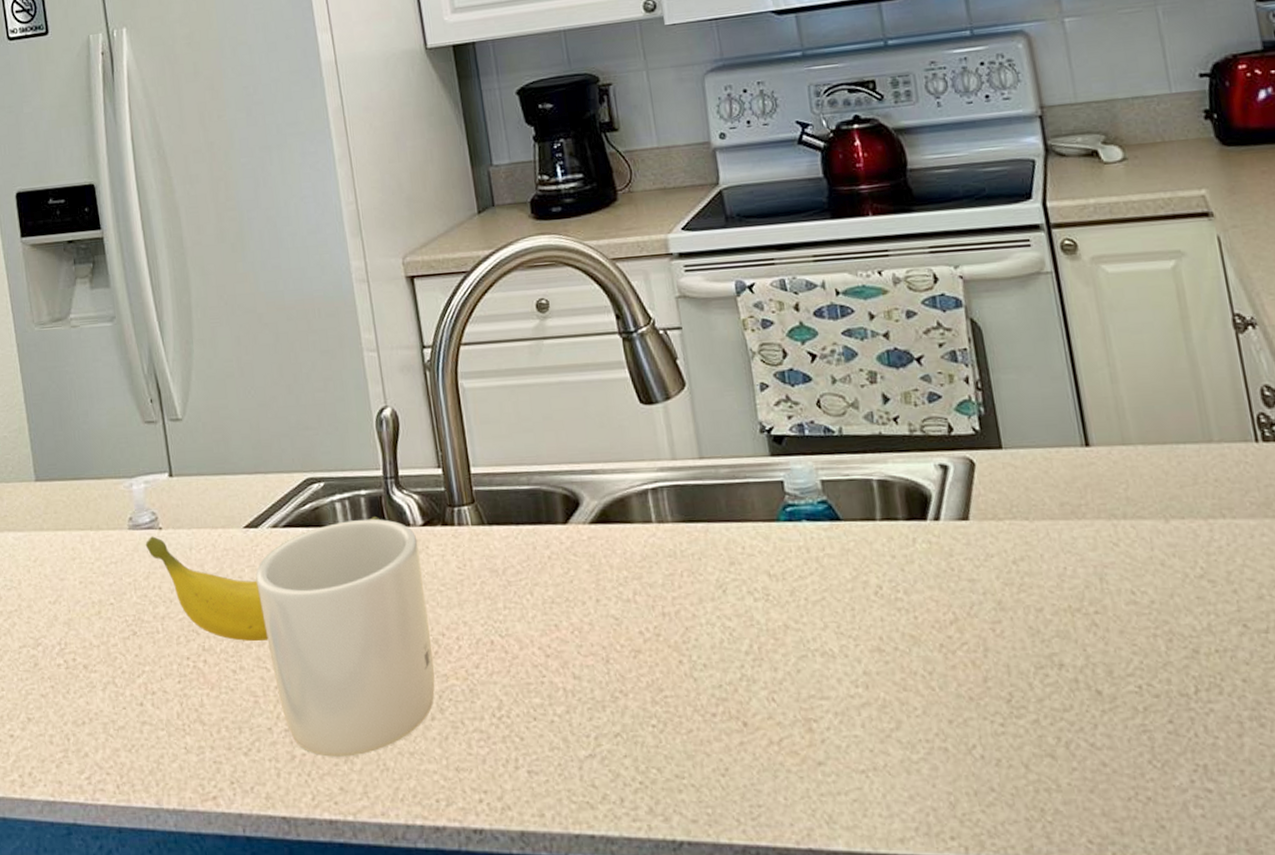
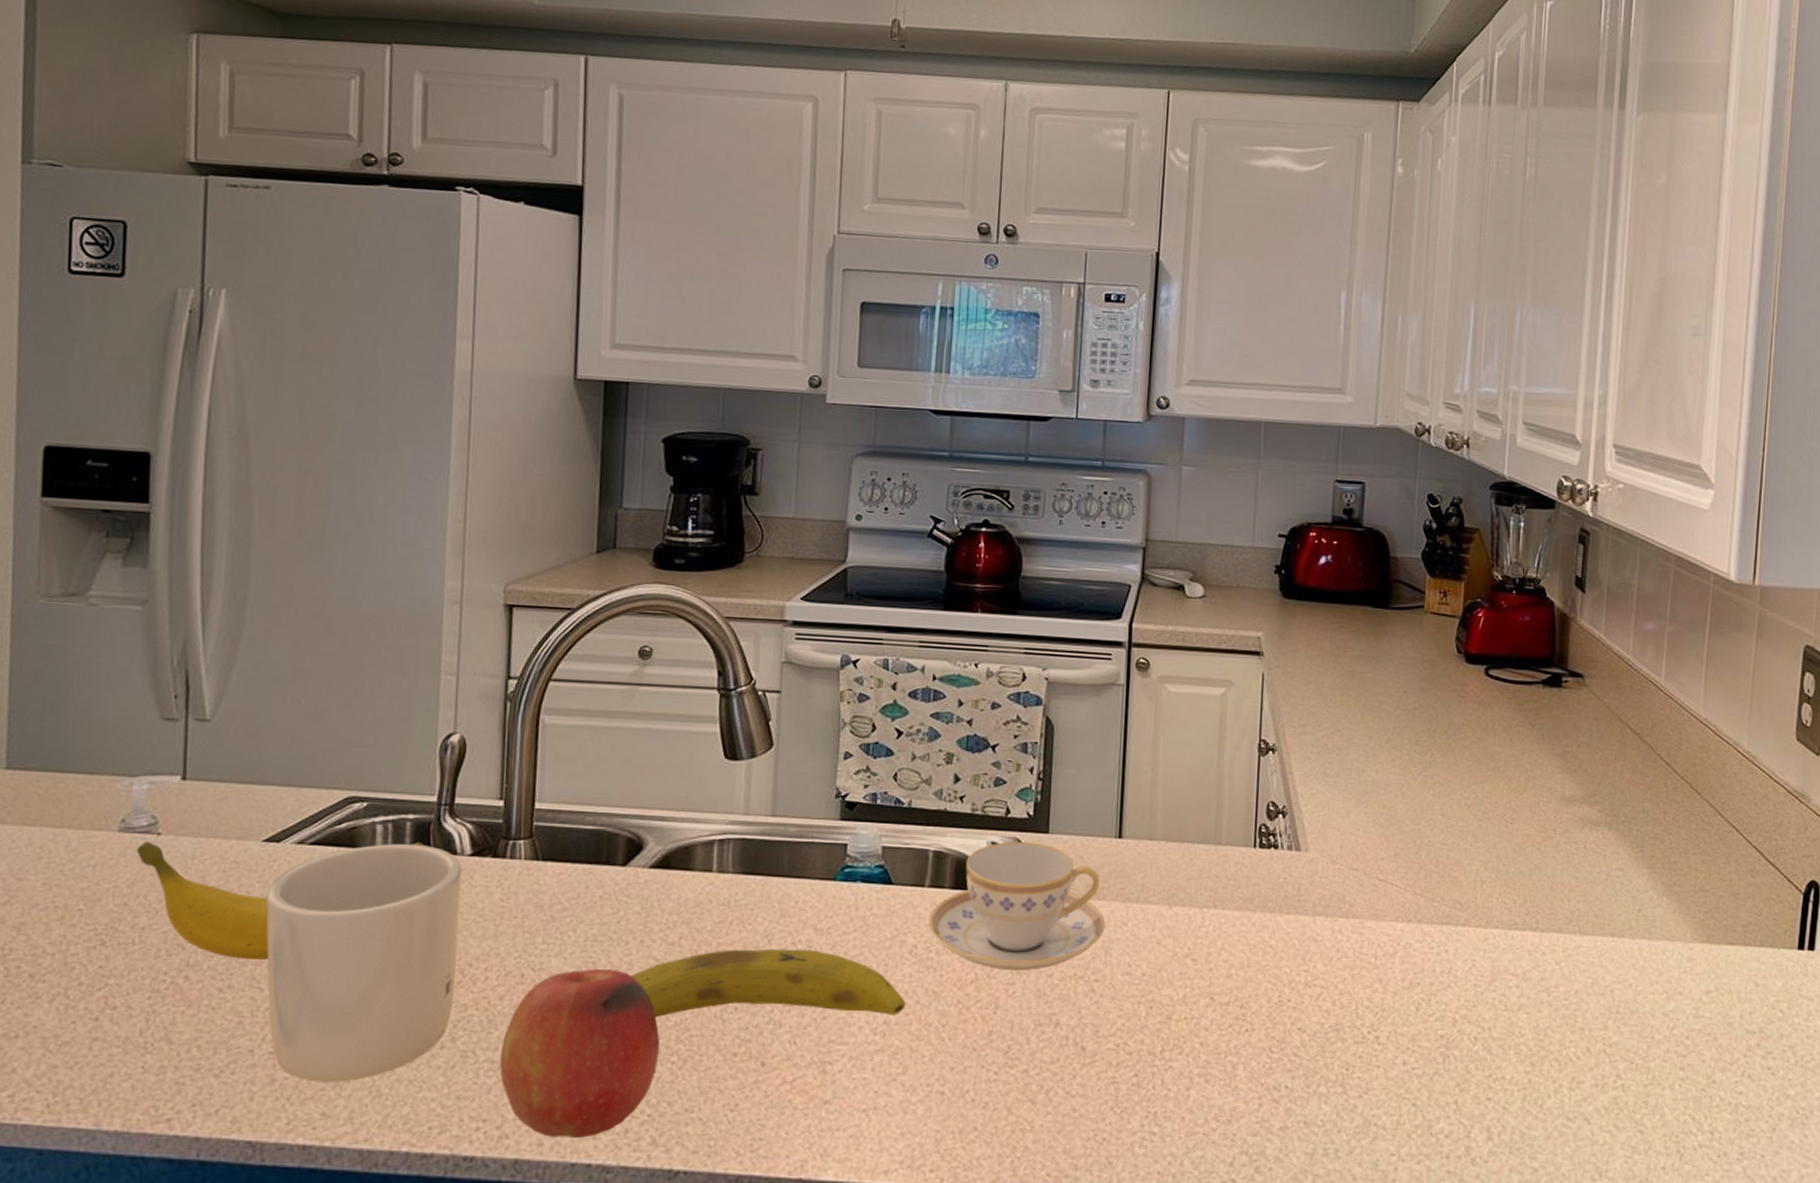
fruit: none [486,631,639,809] -> present [500,968,660,1139]
fruit: none [594,597,884,680] -> present [631,948,906,1018]
teacup: none [888,460,1094,608] -> present [928,841,1106,971]

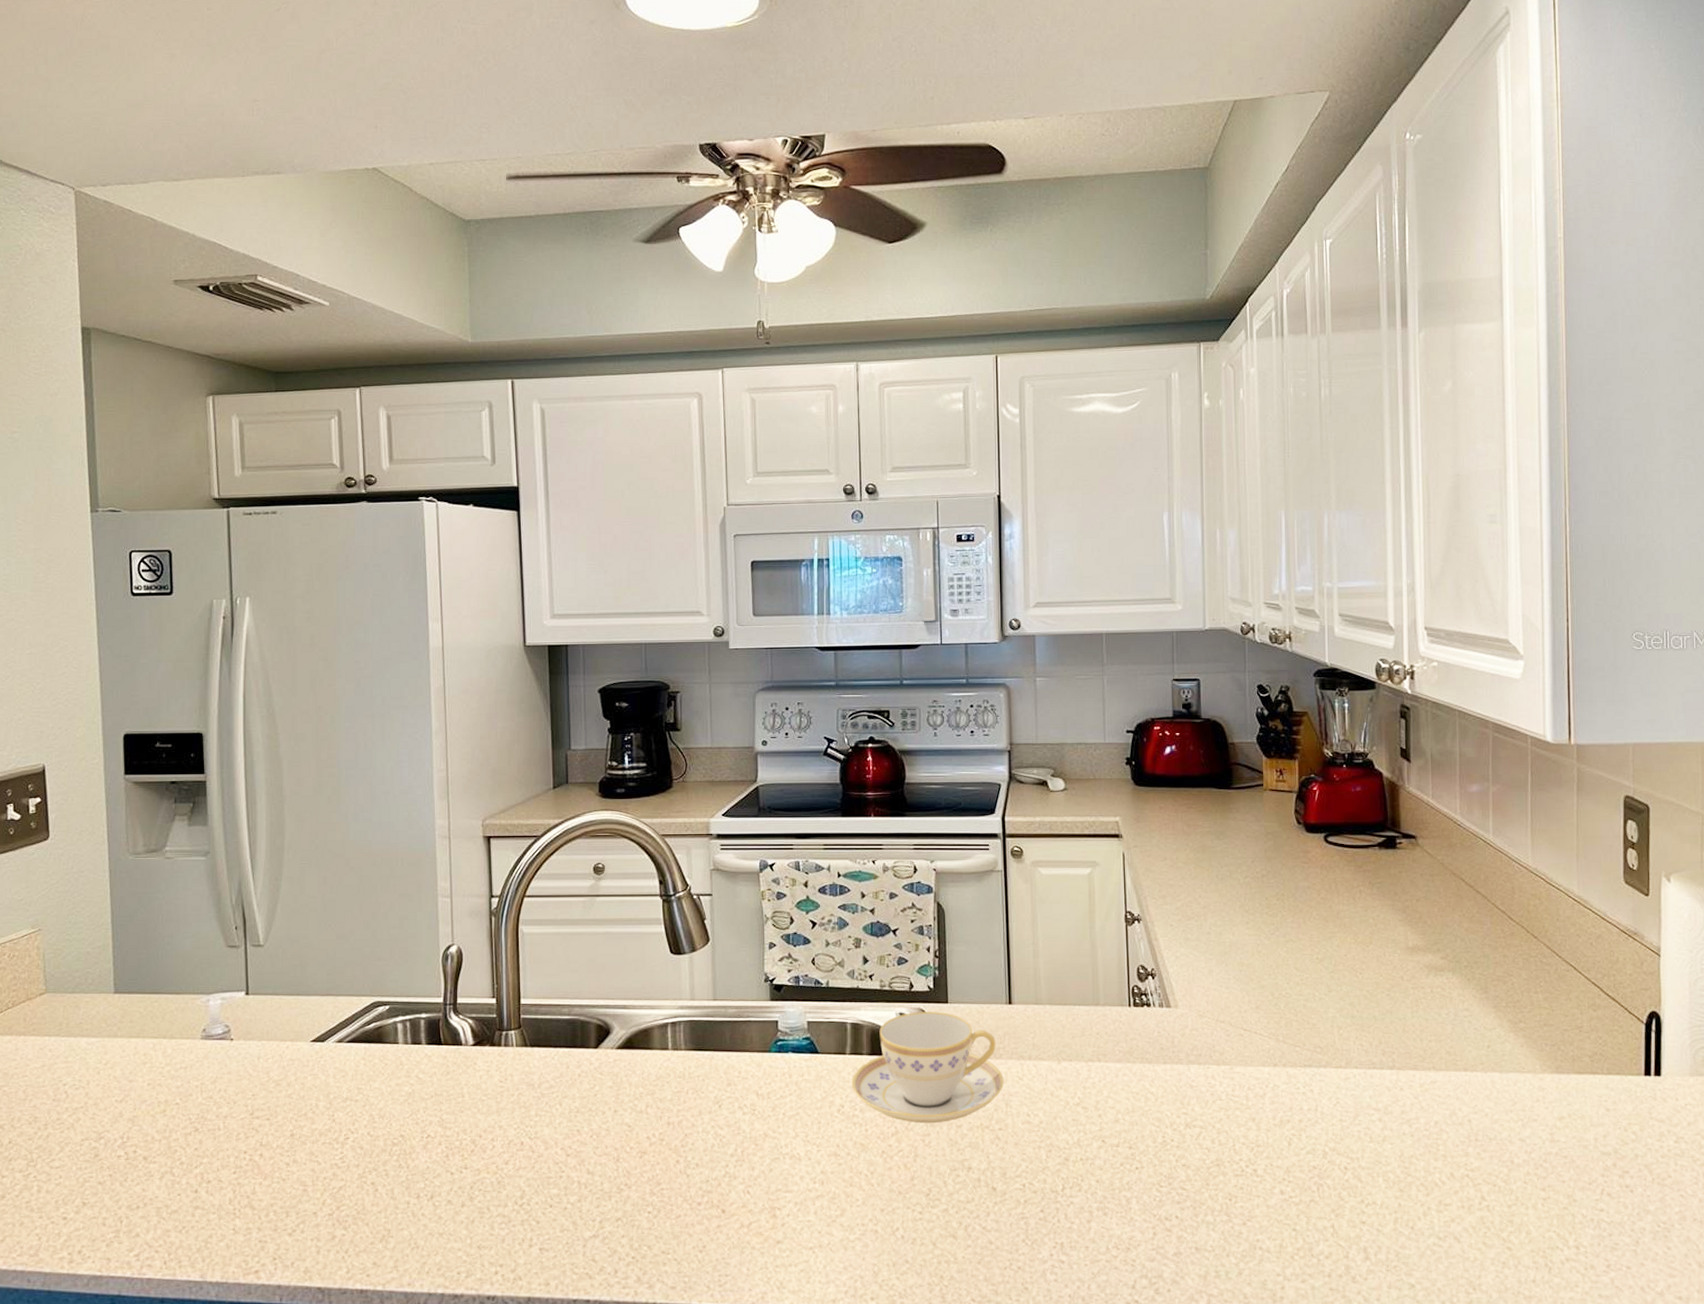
banana: present [136,841,425,960] -> none [216,1035,437,1138]
mug: present [265,843,462,1082] -> none [317,1038,469,1237]
fruit: present [500,968,660,1139] -> none [510,1135,638,1279]
fruit: present [631,948,906,1018] -> none [609,1112,839,1175]

